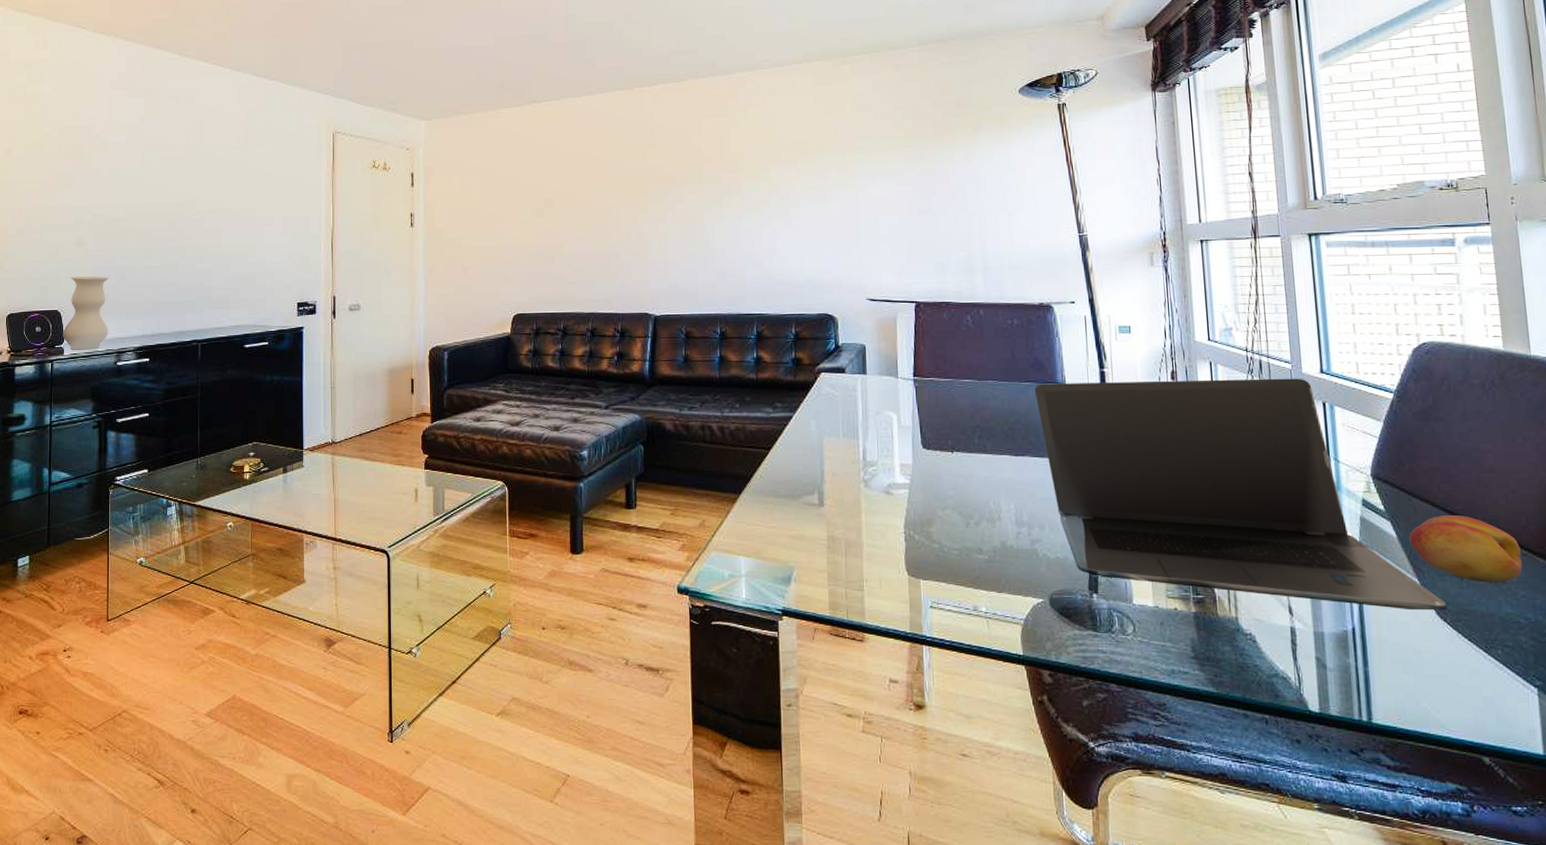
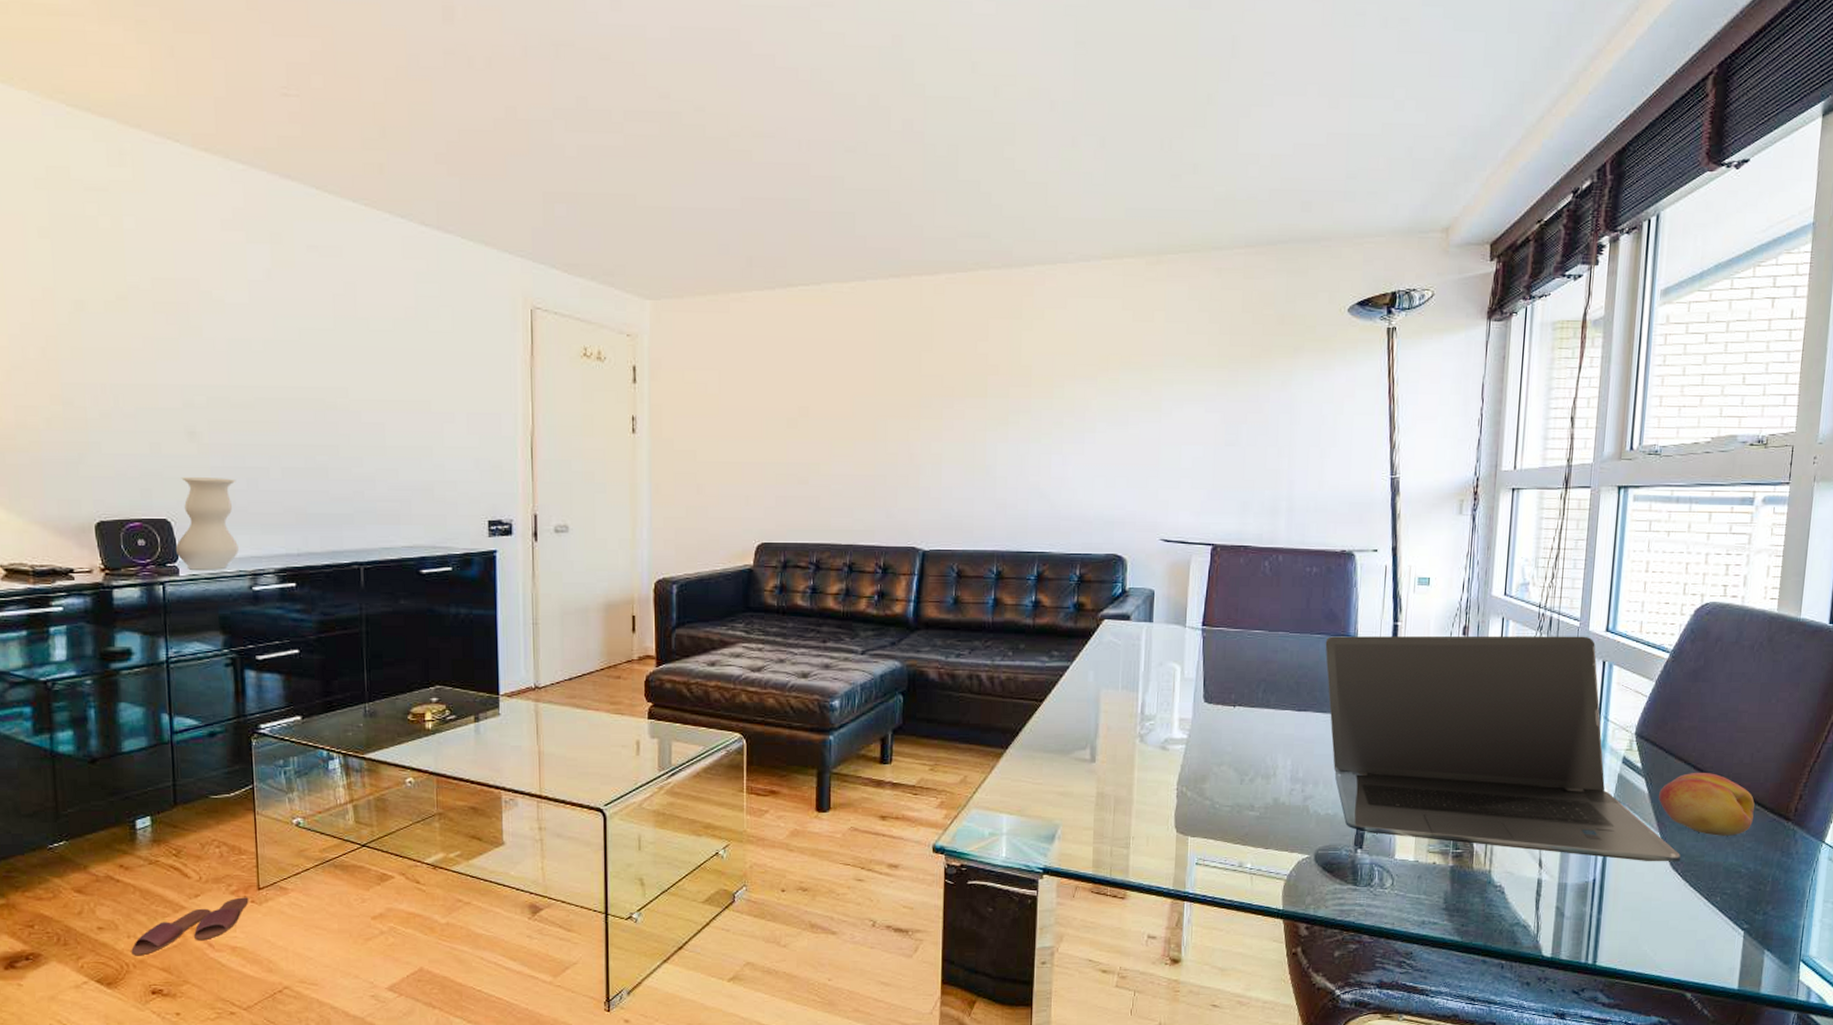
slippers: none [6,628,99,679] -> present [131,897,249,956]

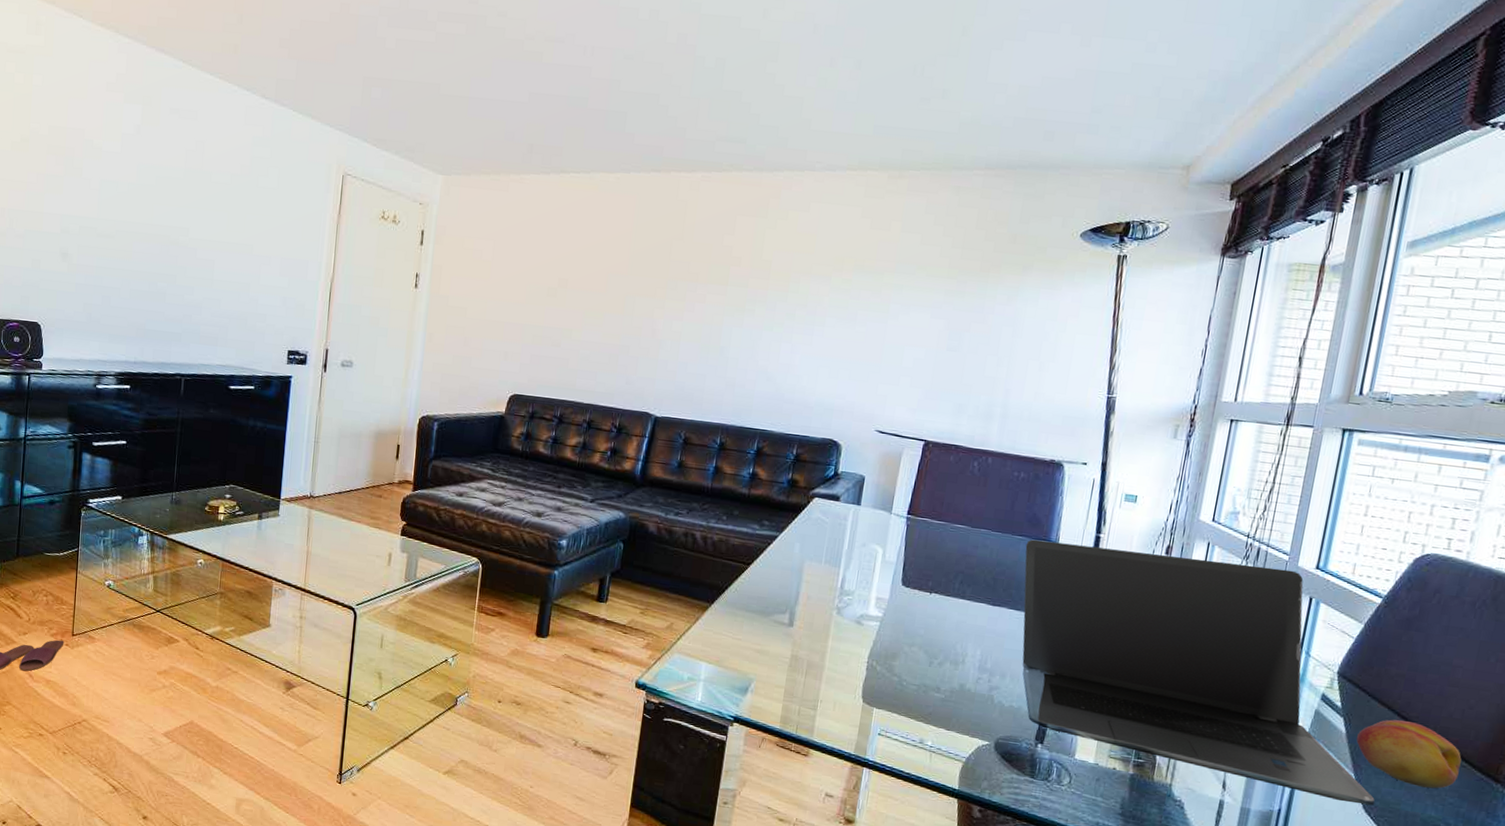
vase: present [175,477,239,570] -> none [41,289,94,369]

